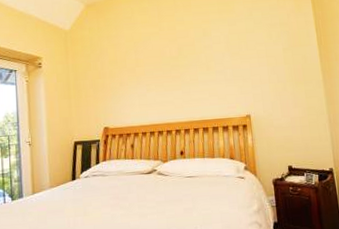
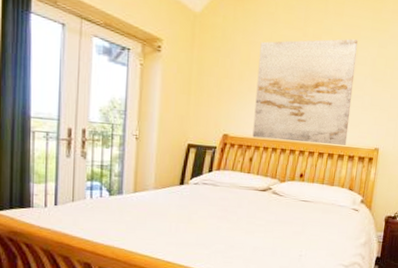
wall art: none [124,24,219,126] -> present [252,38,358,145]

